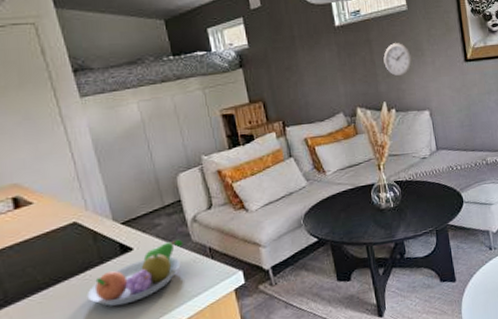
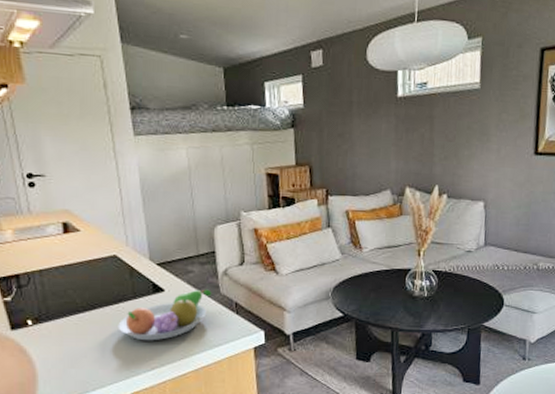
wall clock: present [383,43,412,77] -> none [443,123,475,161]

